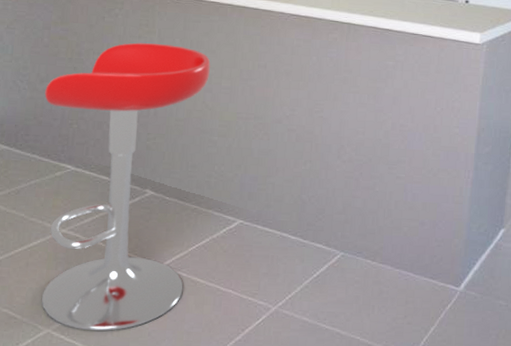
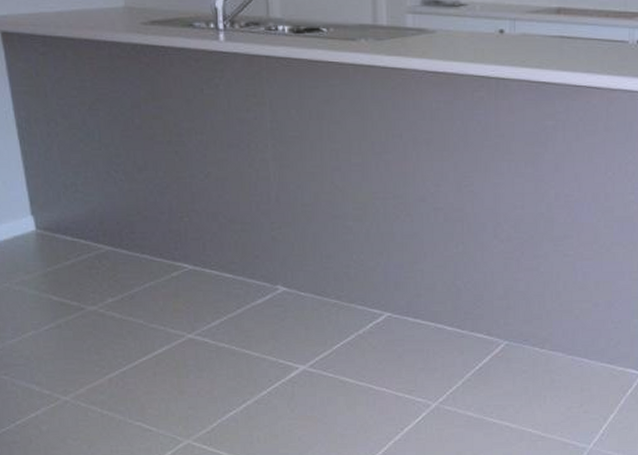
bar stool: present [42,43,211,331] -> none [145,117,336,439]

